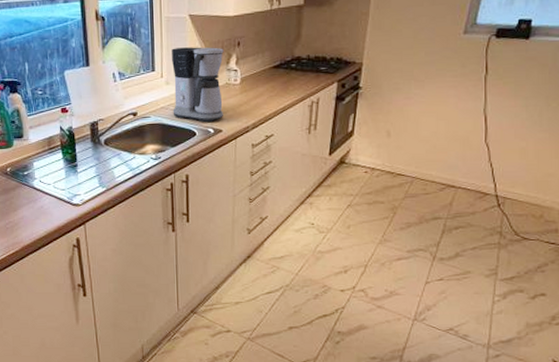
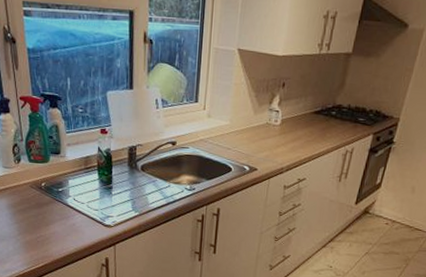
coffee maker: present [172,47,224,122] -> none [211,81,268,159]

